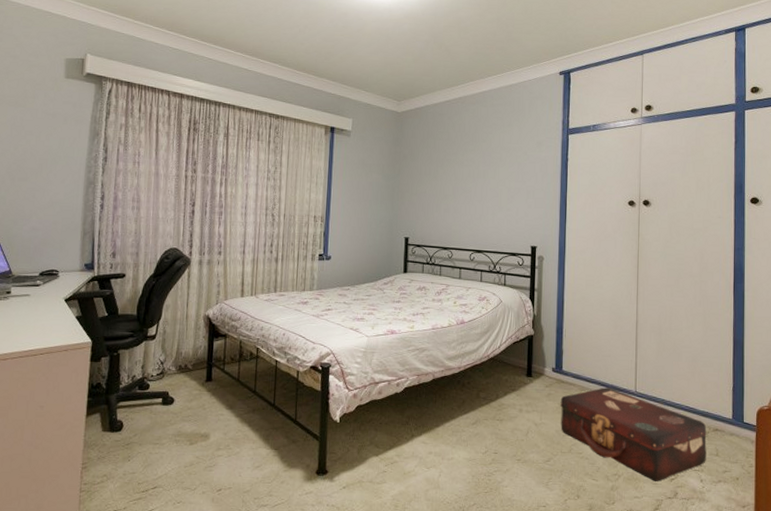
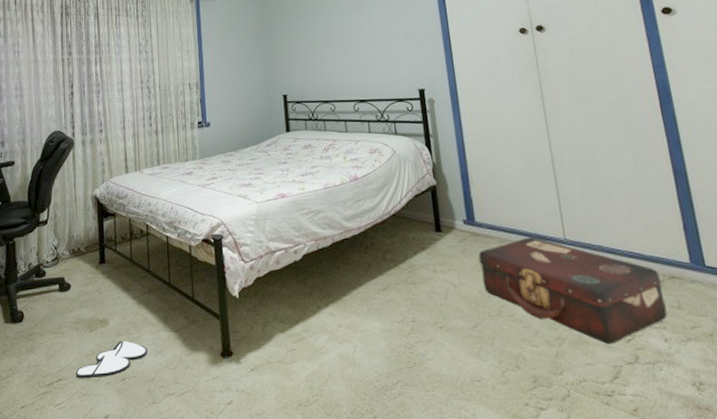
slippers: none [171,454,246,487] -> present [75,340,148,378]

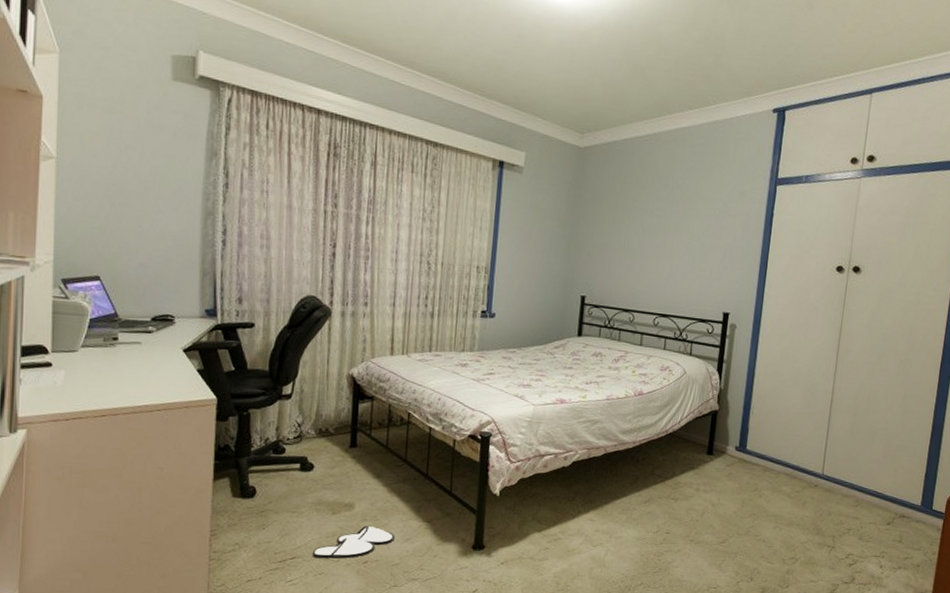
suitcase: present [478,236,668,344] -> none [739,468,893,566]

